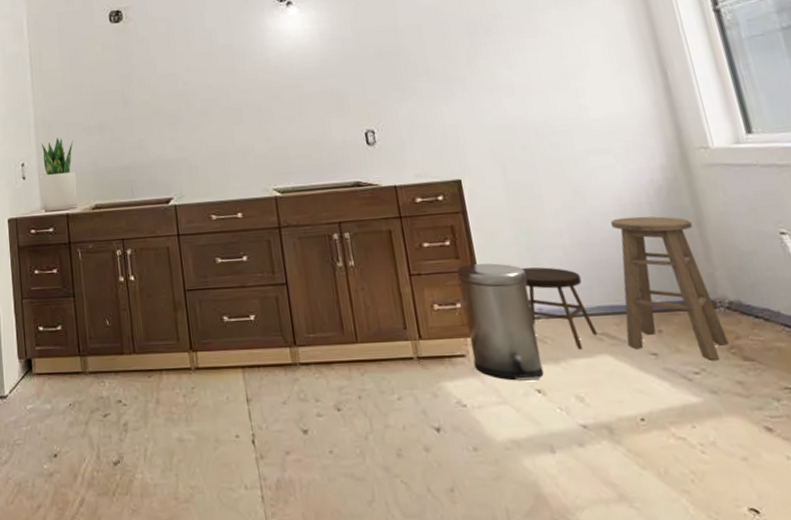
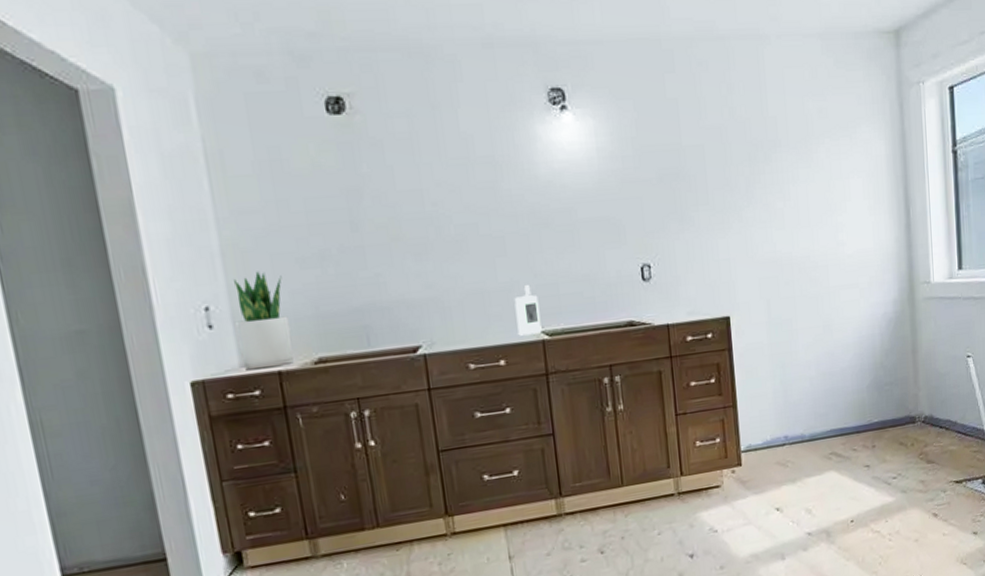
tissue box: none [249,149,274,192] -> present [514,285,542,336]
pedal bin: present [457,263,544,382] -> none [719,397,783,504]
stool: present [522,267,598,351] -> none [774,398,828,470]
bar stool: present [610,216,729,360] -> none [849,346,919,467]

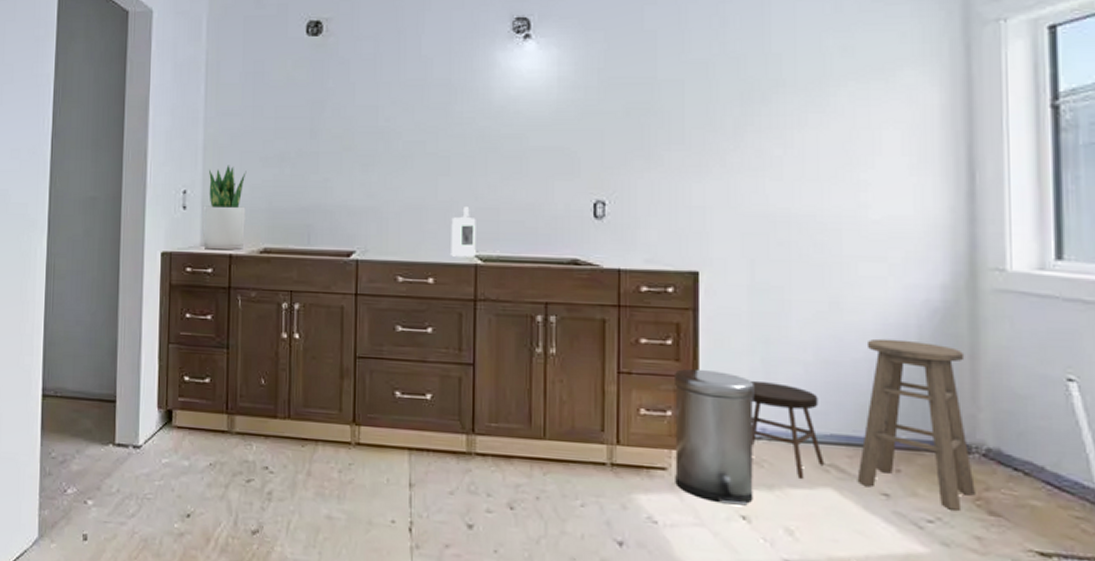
pedal bin: none [719,397,783,504] -> present [675,369,754,507]
stool: none [774,398,828,470] -> present [751,380,825,480]
bar stool: none [849,346,919,467] -> present [857,338,975,511]

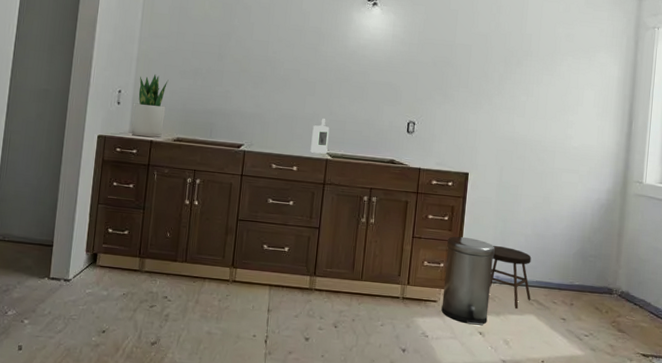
bar stool: present [857,338,975,511] -> none [548,221,615,329]

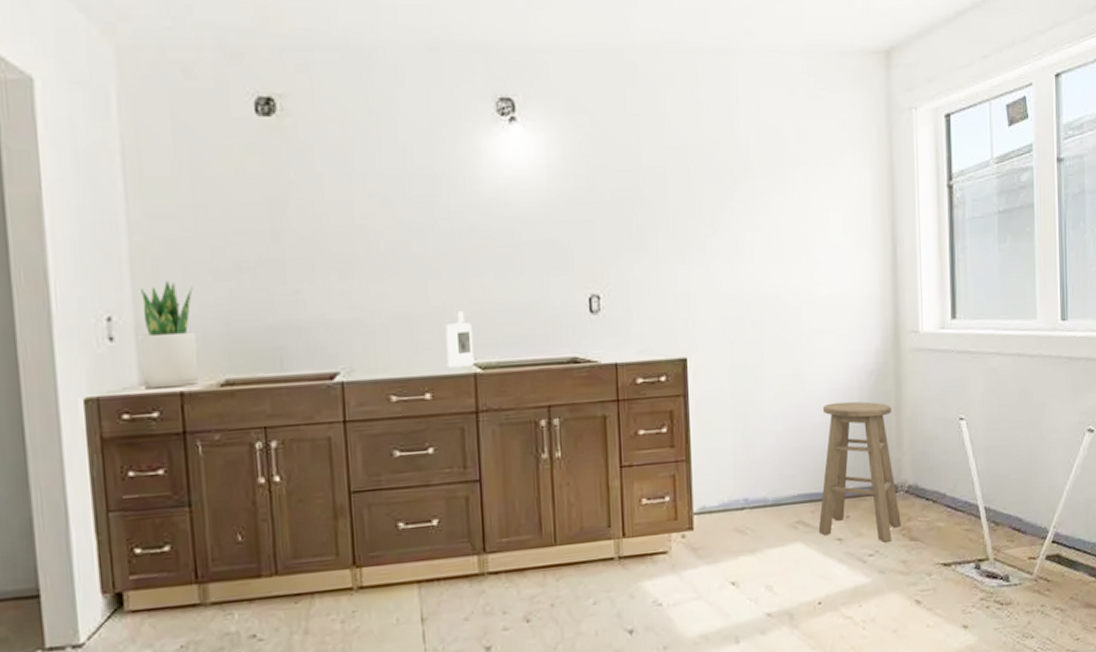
pedal bin: present [441,236,495,327] -> none [671,451,740,575]
stool: present [489,245,531,310] -> none [734,455,794,540]
bar stool: none [548,221,615,329] -> present [818,401,901,543]

